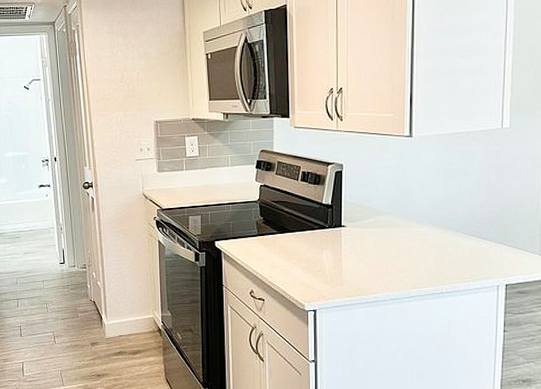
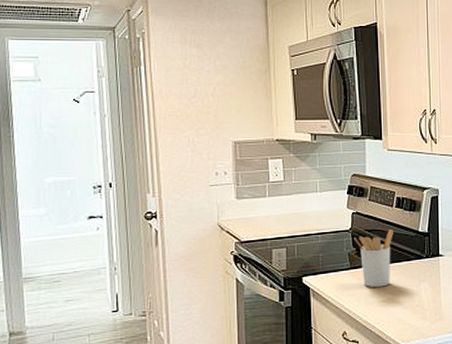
utensil holder: none [261,201,298,253] -> present [354,229,393,287]

